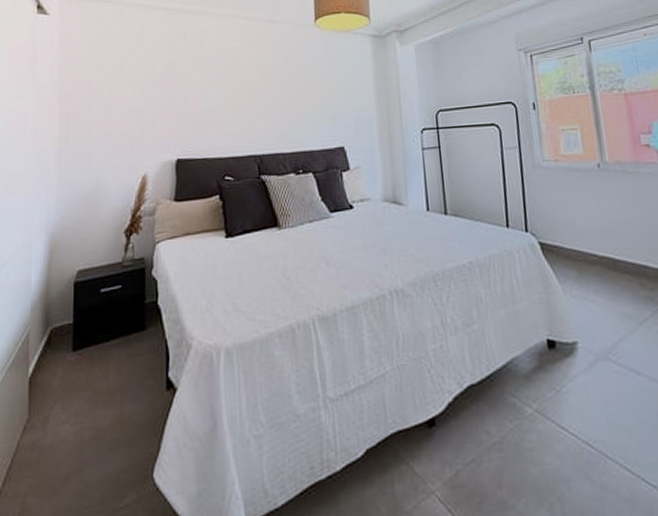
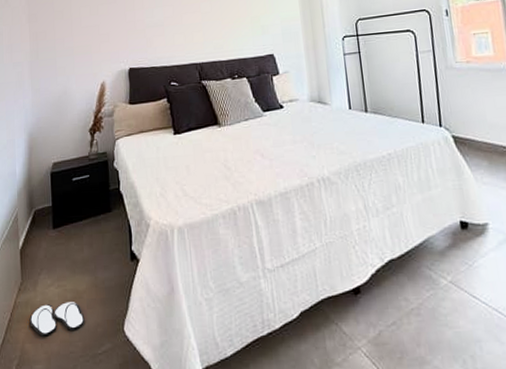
slippers: none [35,442,105,488] -> present [29,302,85,337]

